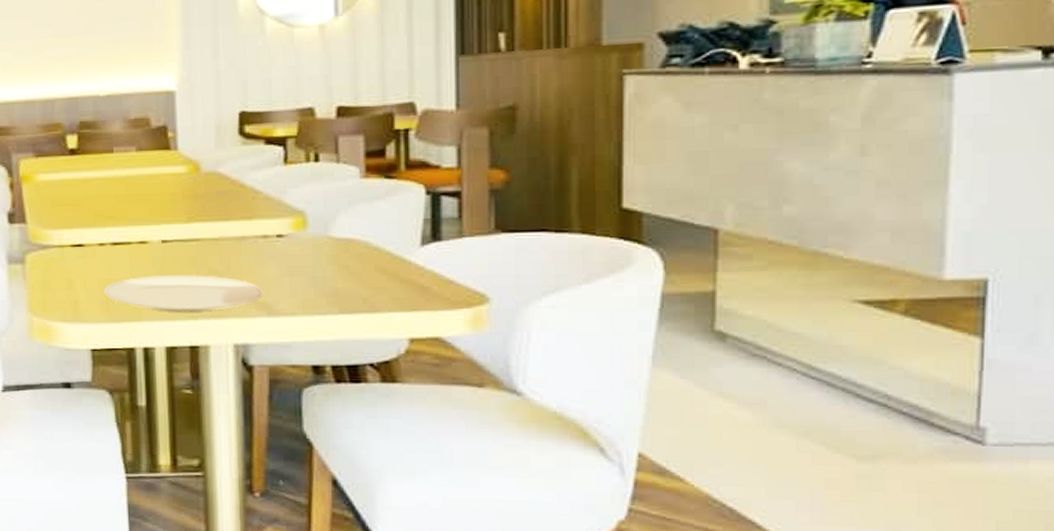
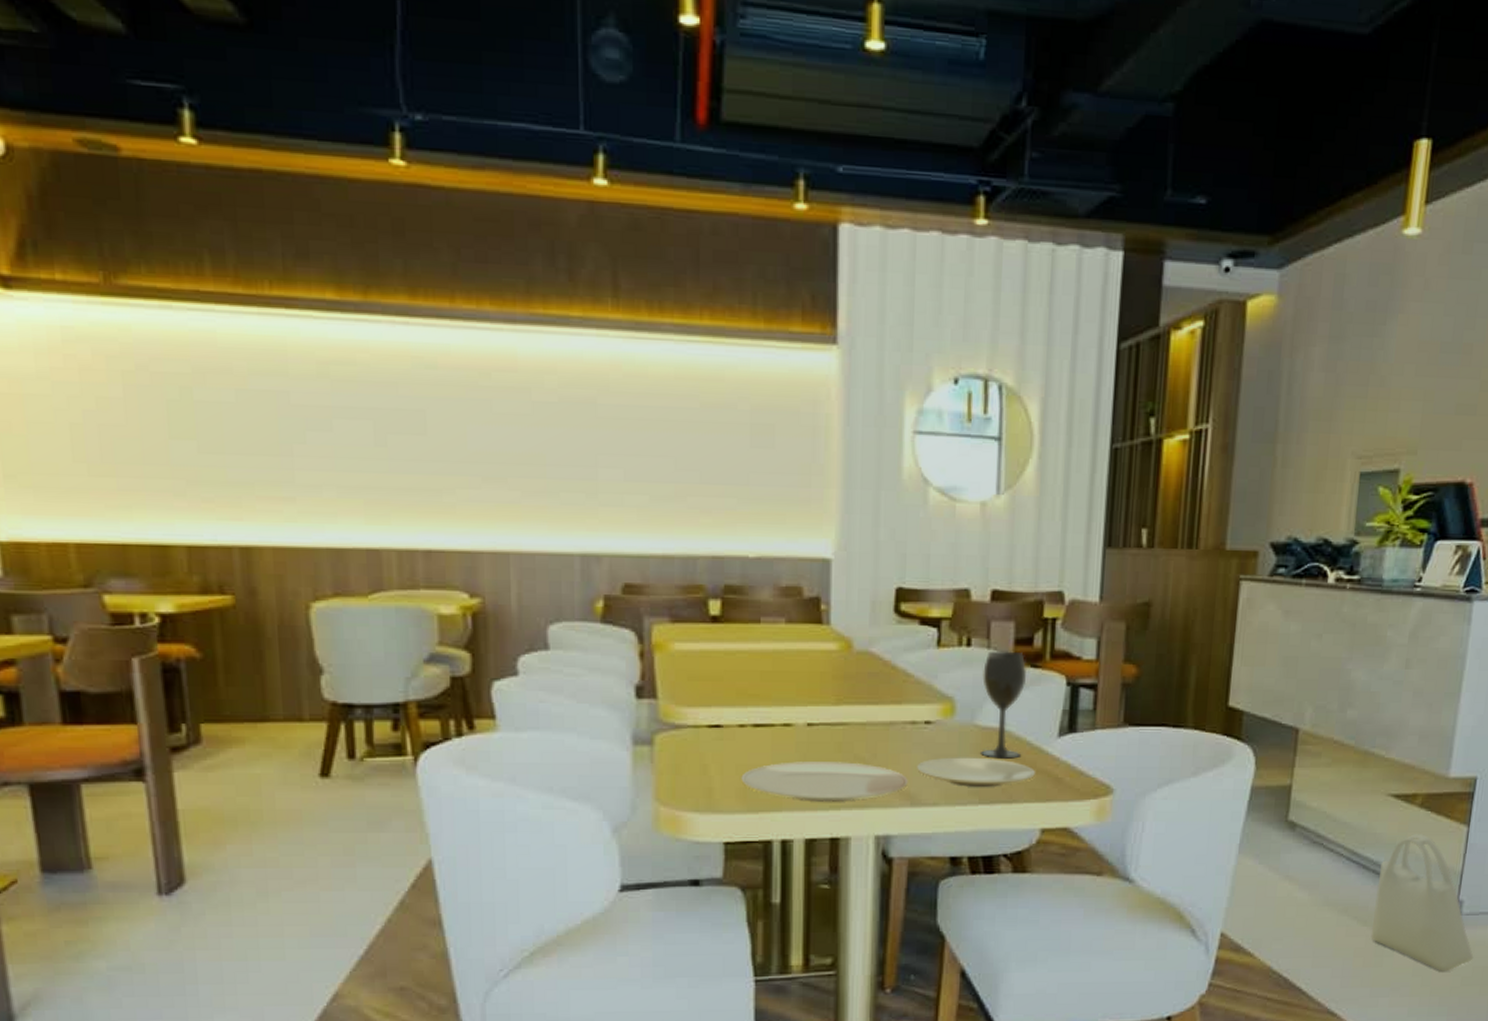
plate: none [272,268,399,298] -> present [917,757,1036,788]
wine glass: none [333,164,381,269] -> present [981,651,1028,759]
handbag: none [848,347,1013,514] -> present [1371,834,1474,972]

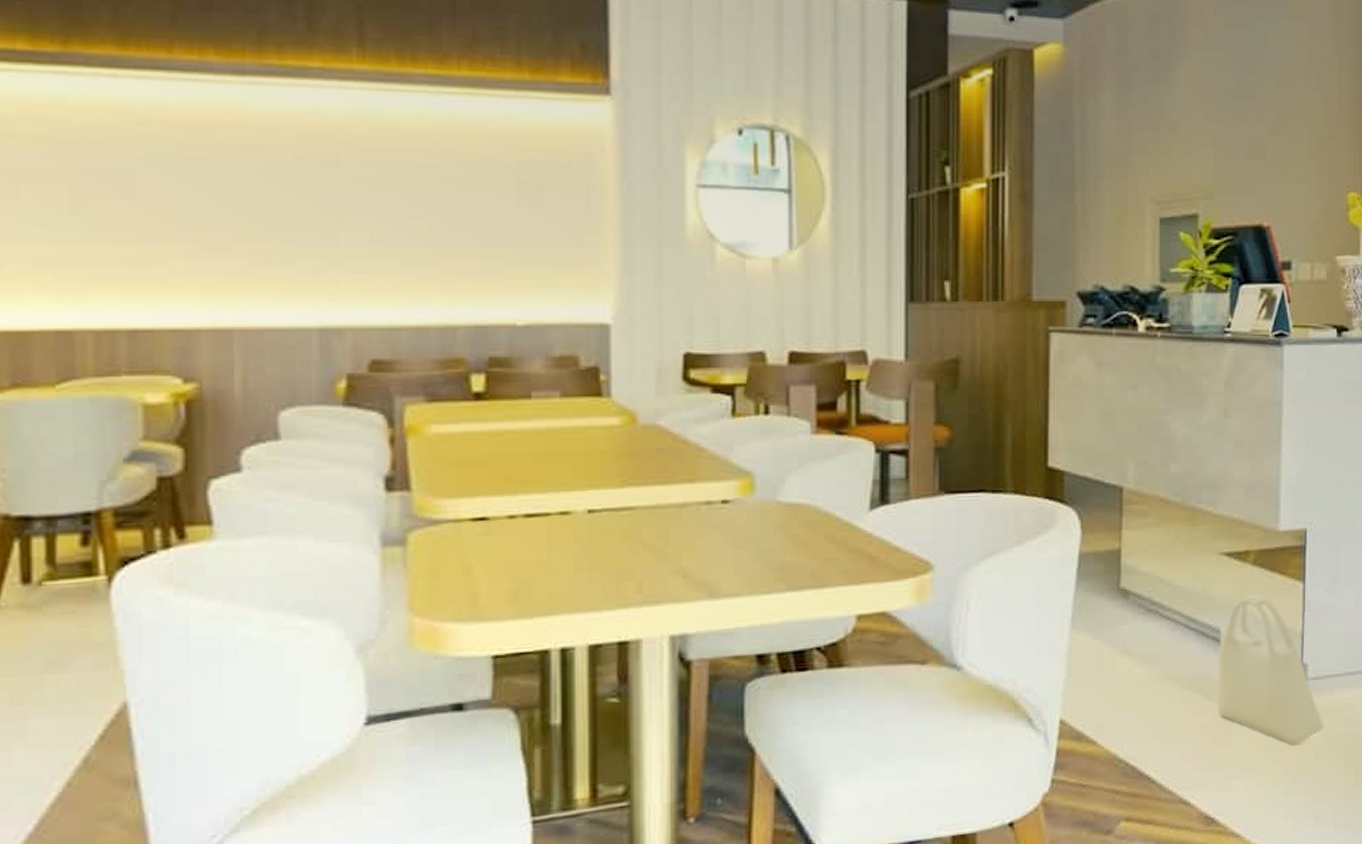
plate: present [741,761,908,802] -> none [512,552,705,601]
plate: present [917,757,1036,788] -> none [715,538,848,573]
wine glass: present [981,651,1028,759] -> none [783,417,832,539]

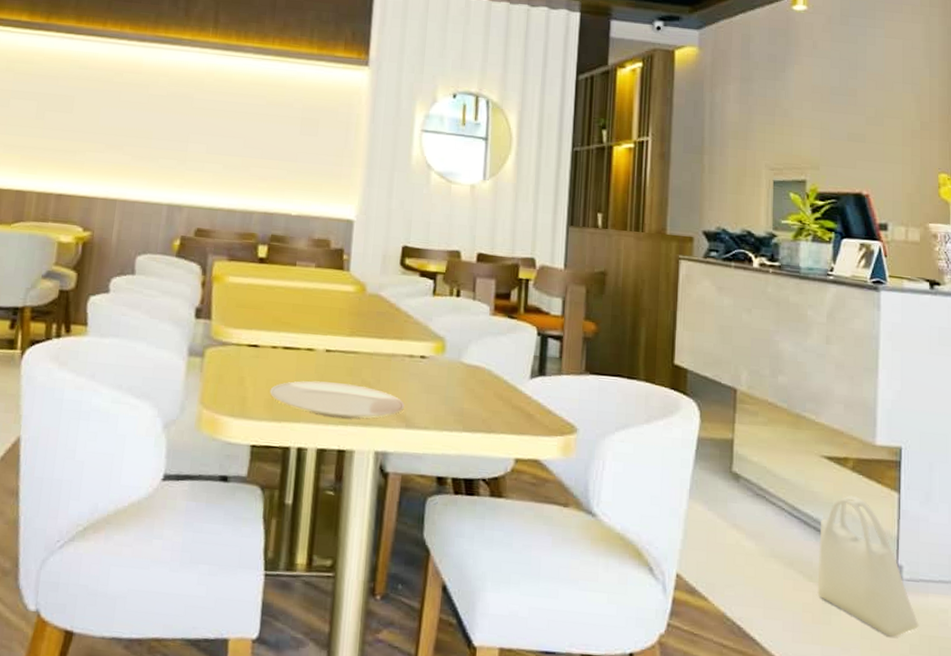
plate: none [512,552,705,601] -> present [270,380,405,419]

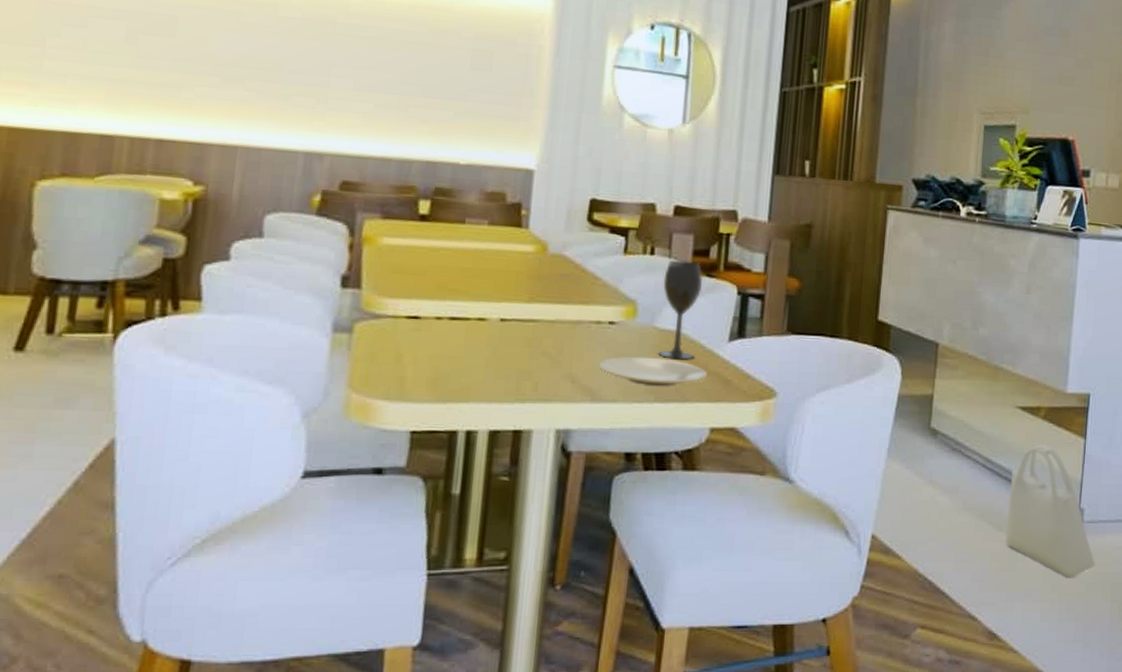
plate: present [270,380,405,419] -> none [433,354,590,395]
plate: none [412,388,512,418] -> present [599,356,708,387]
wine glass: none [465,302,505,394] -> present [658,260,703,360]

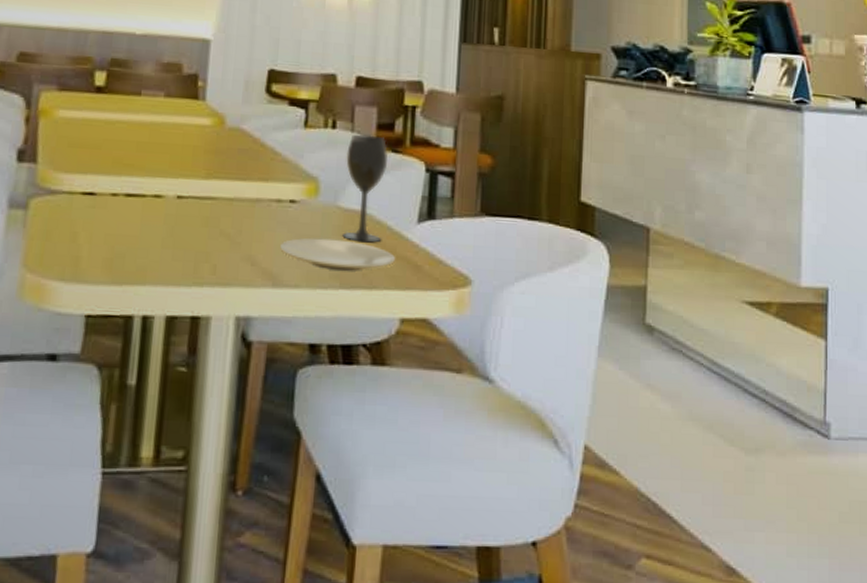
handbag: present [1005,444,1096,577] -> none [739,345,849,505]

